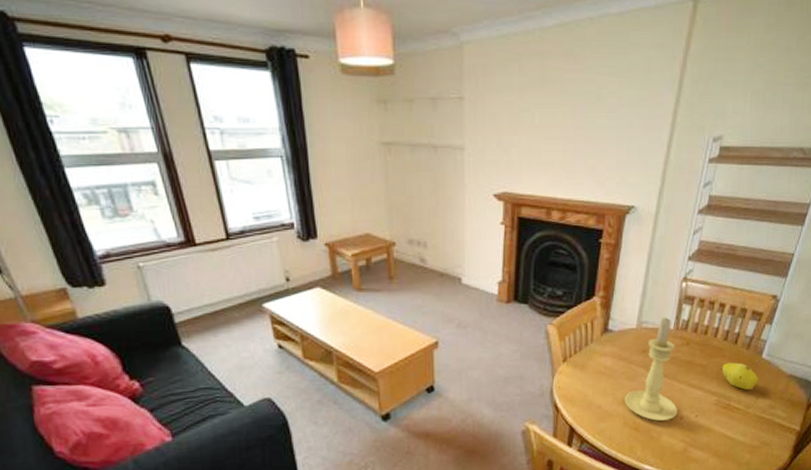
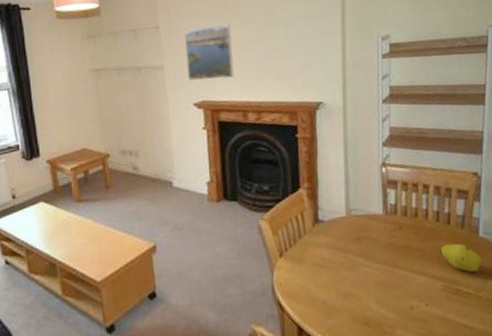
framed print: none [490,101,547,168] -> present [184,22,234,82]
candle holder: present [624,317,678,421] -> none [347,203,407,313]

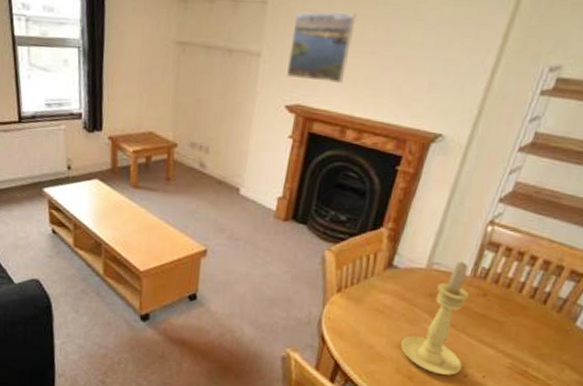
candle holder: none [347,203,407,313] -> present [400,261,470,375]
fruit: present [439,243,483,273] -> none [520,324,568,360]

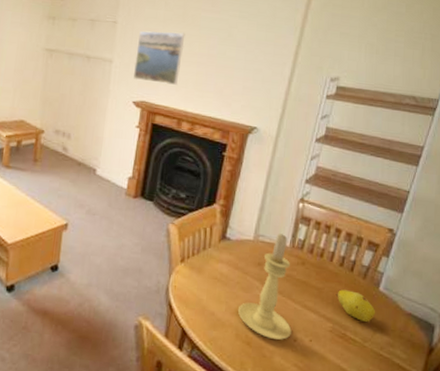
fruit: none [520,324,568,360] -> present [335,289,376,323]

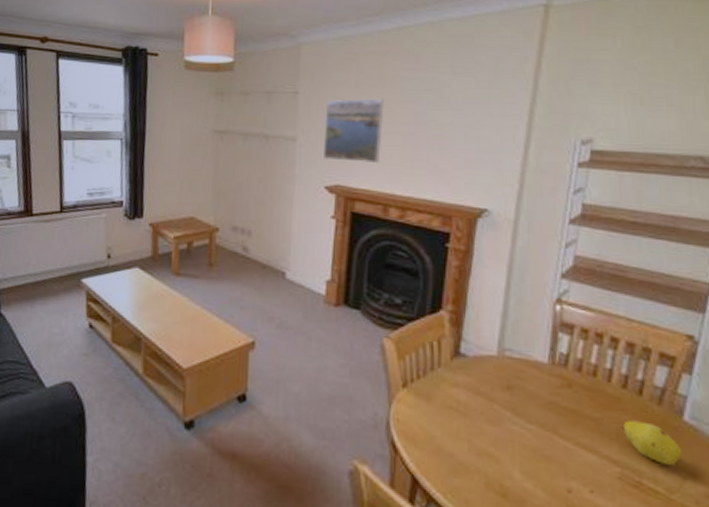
candle holder: present [237,233,292,340] -> none [484,346,563,491]

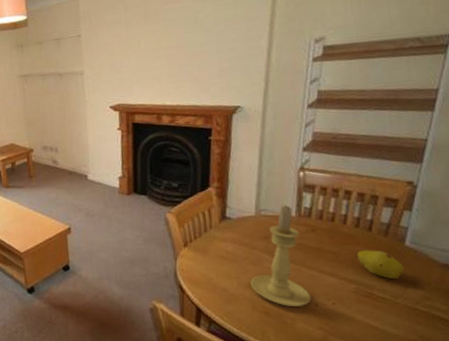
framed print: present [323,97,384,163] -> none [104,29,151,86]
candle holder: none [484,346,563,491] -> present [250,205,311,306]

